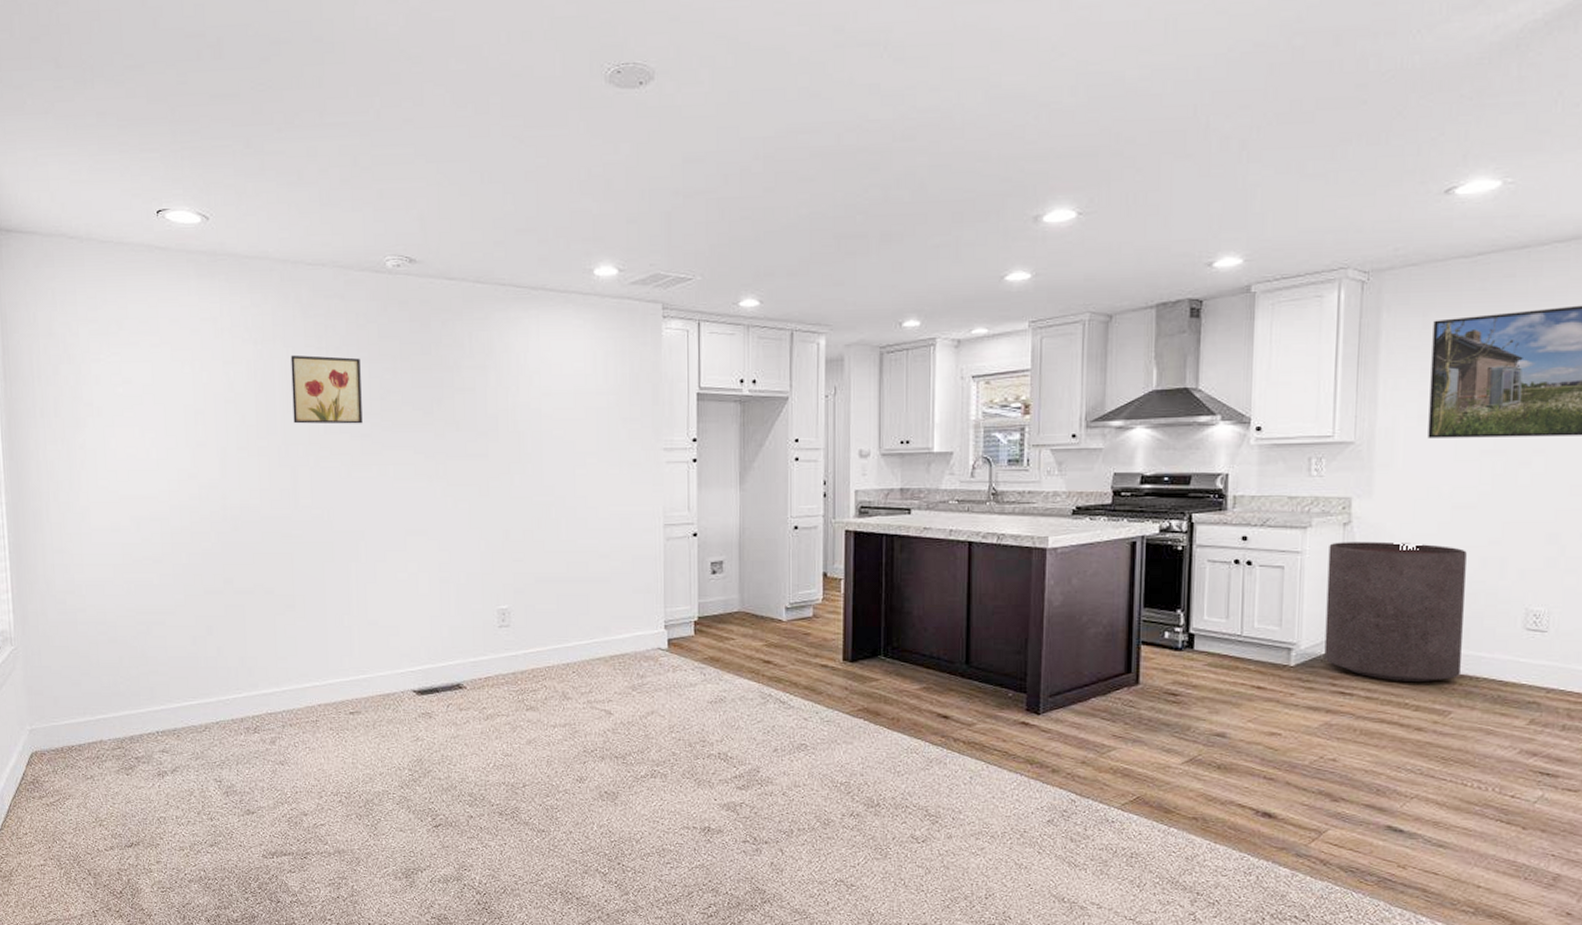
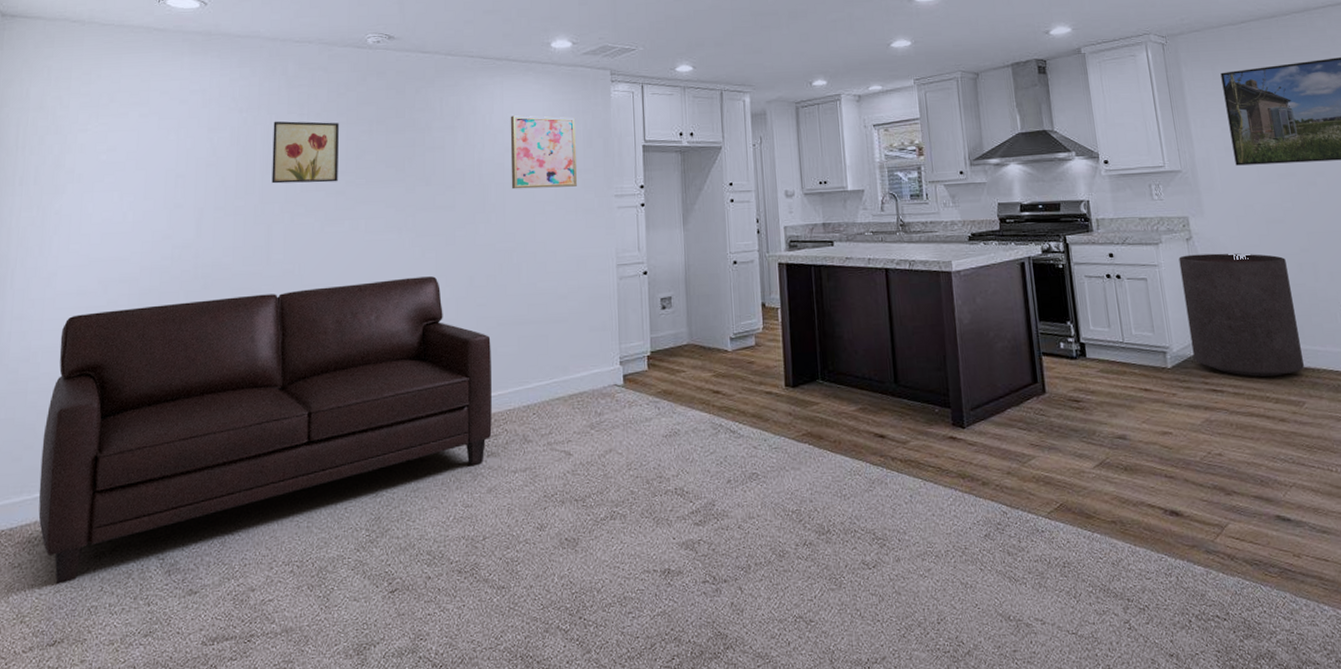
sofa: none [97,528,531,797] -> present [38,276,492,585]
wall art: none [547,355,621,438] -> present [510,115,577,190]

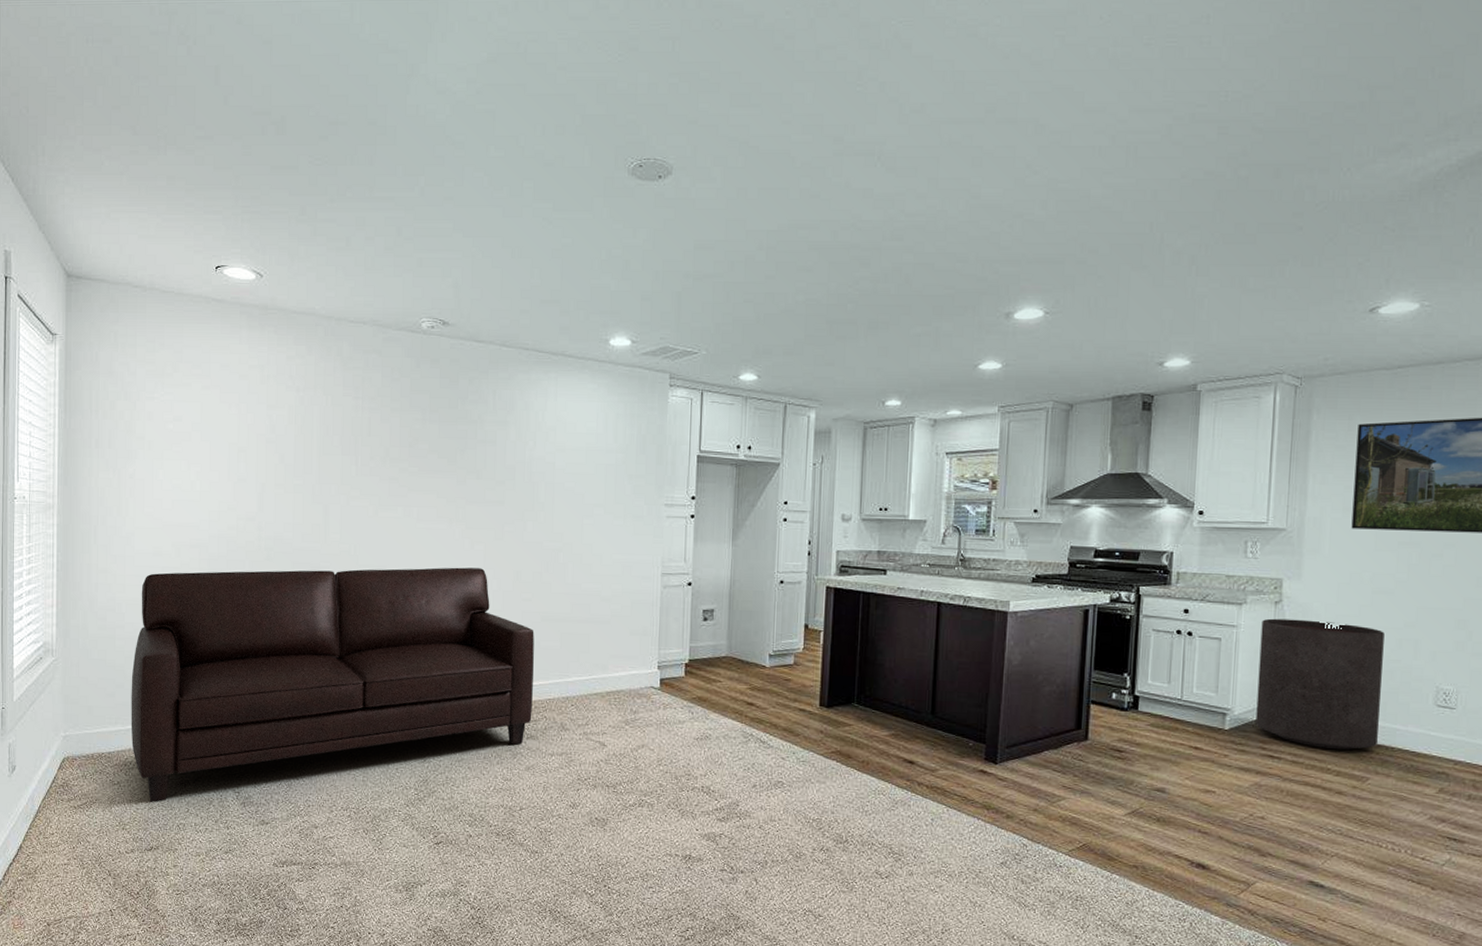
wall art: present [272,121,339,184] -> none [328,402,393,468]
wall art: present [510,115,577,190] -> none [561,414,629,492]

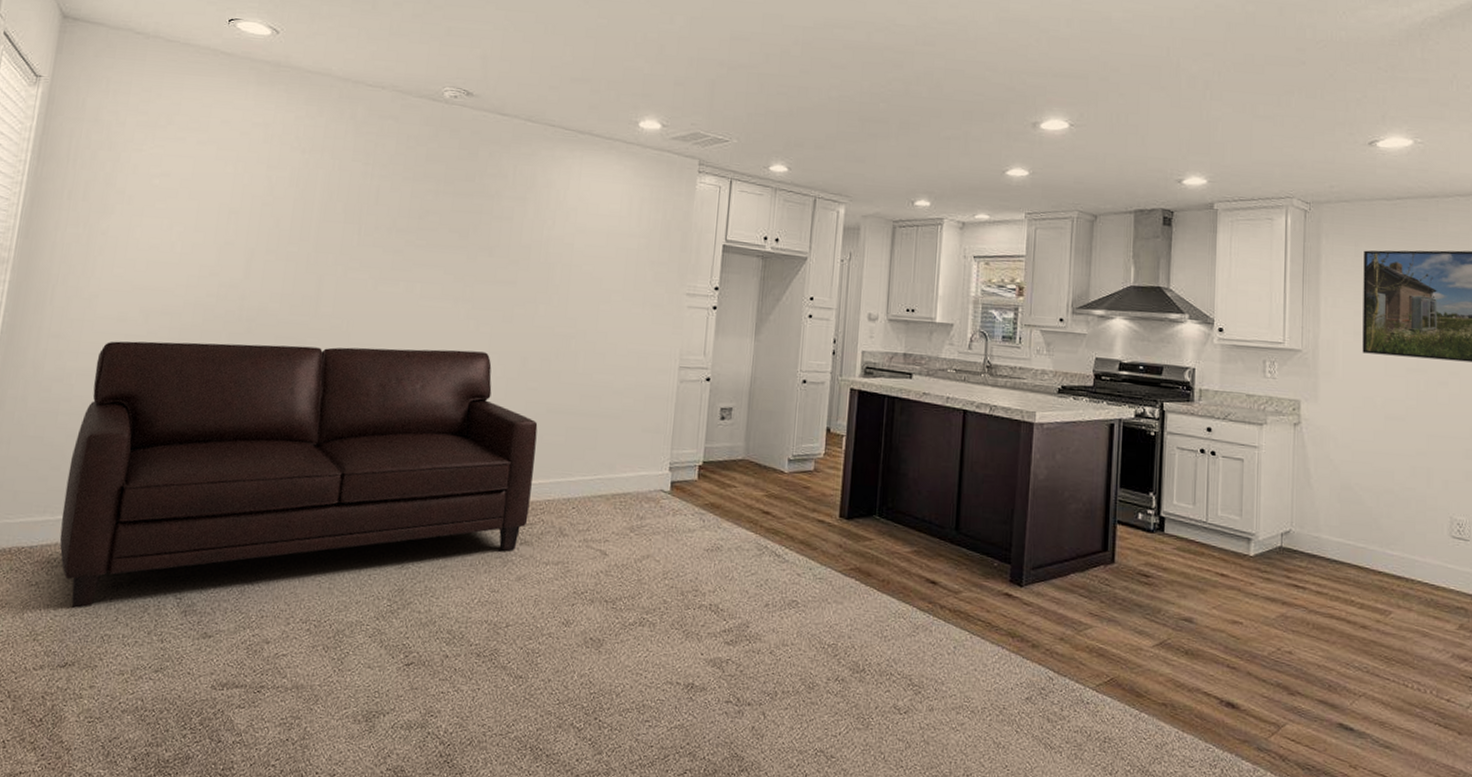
trash can: present [1255,618,1385,750] -> none [1280,440,1399,581]

